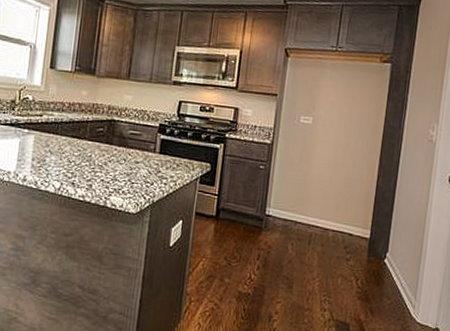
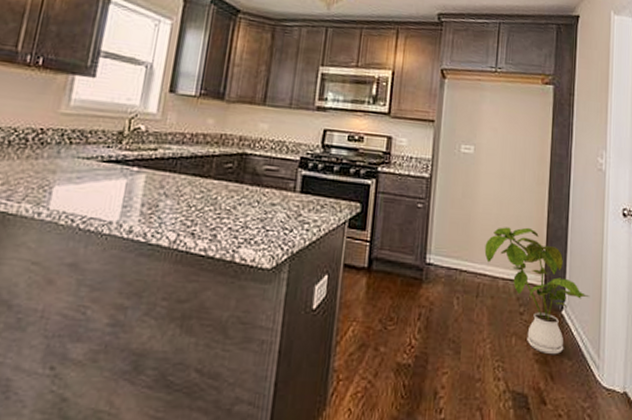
house plant: none [317,187,412,295] -> present [484,227,590,355]

